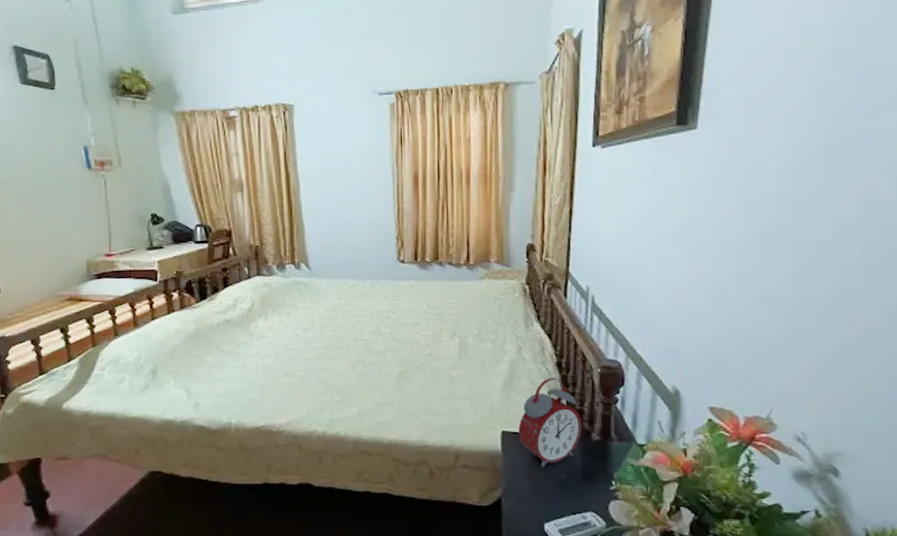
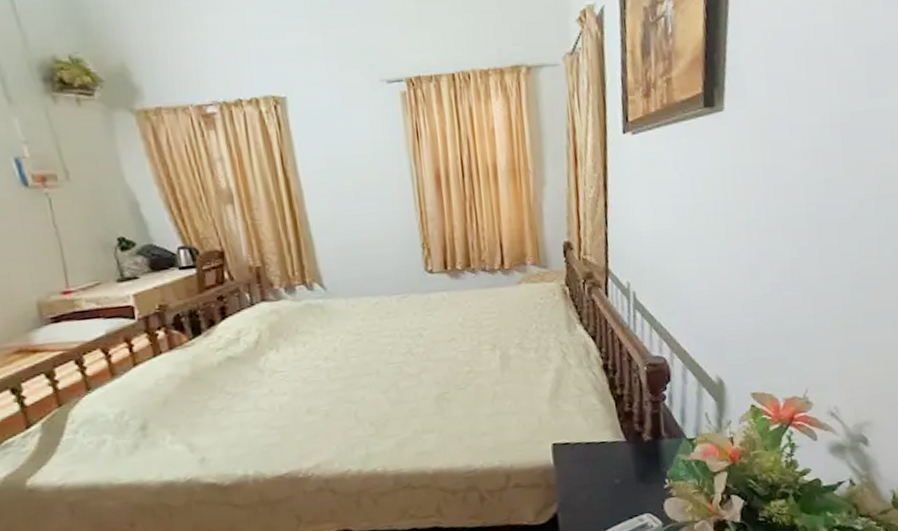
alarm clock: present [518,377,582,468] -> none [569,381,633,476]

